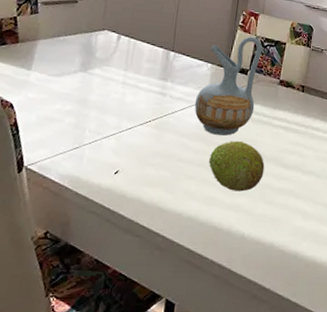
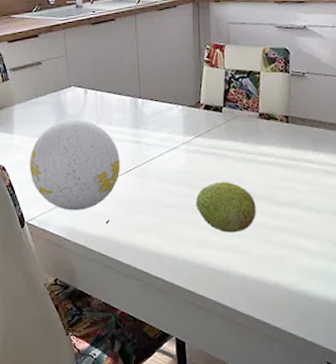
decorative ball: none [40,62,142,159] -> present [29,119,121,211]
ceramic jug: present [194,36,263,136] -> none [171,71,236,178]

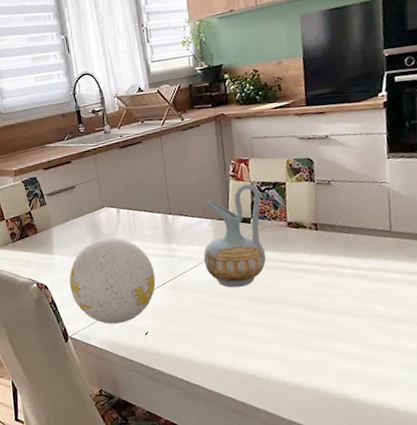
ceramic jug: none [171,71,236,178] -> present [203,183,266,288]
fruit: present [195,182,256,233] -> none [230,290,292,340]

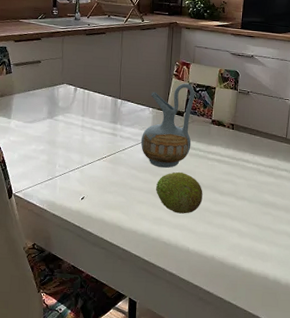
decorative ball: present [69,237,156,324] -> none [21,110,99,188]
fruit: none [230,290,292,340] -> present [155,172,203,214]

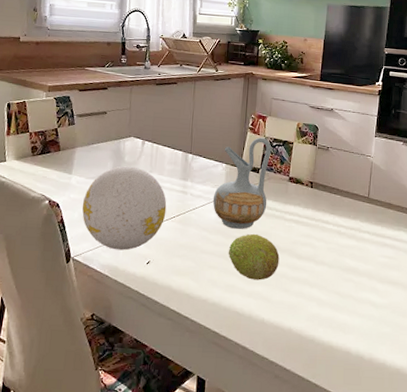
decorative ball: none [21,110,99,188] -> present [82,166,167,251]

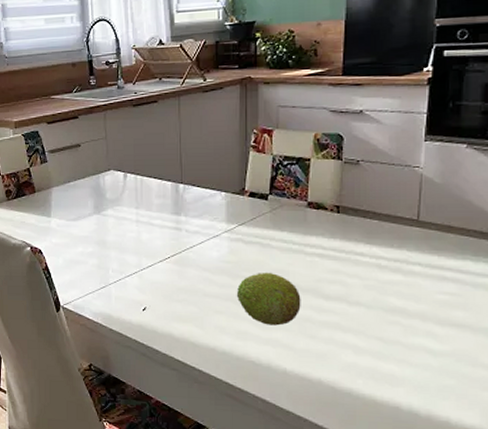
decorative ball: present [82,166,167,251] -> none [65,204,159,297]
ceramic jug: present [212,137,272,229] -> none [212,156,282,267]

